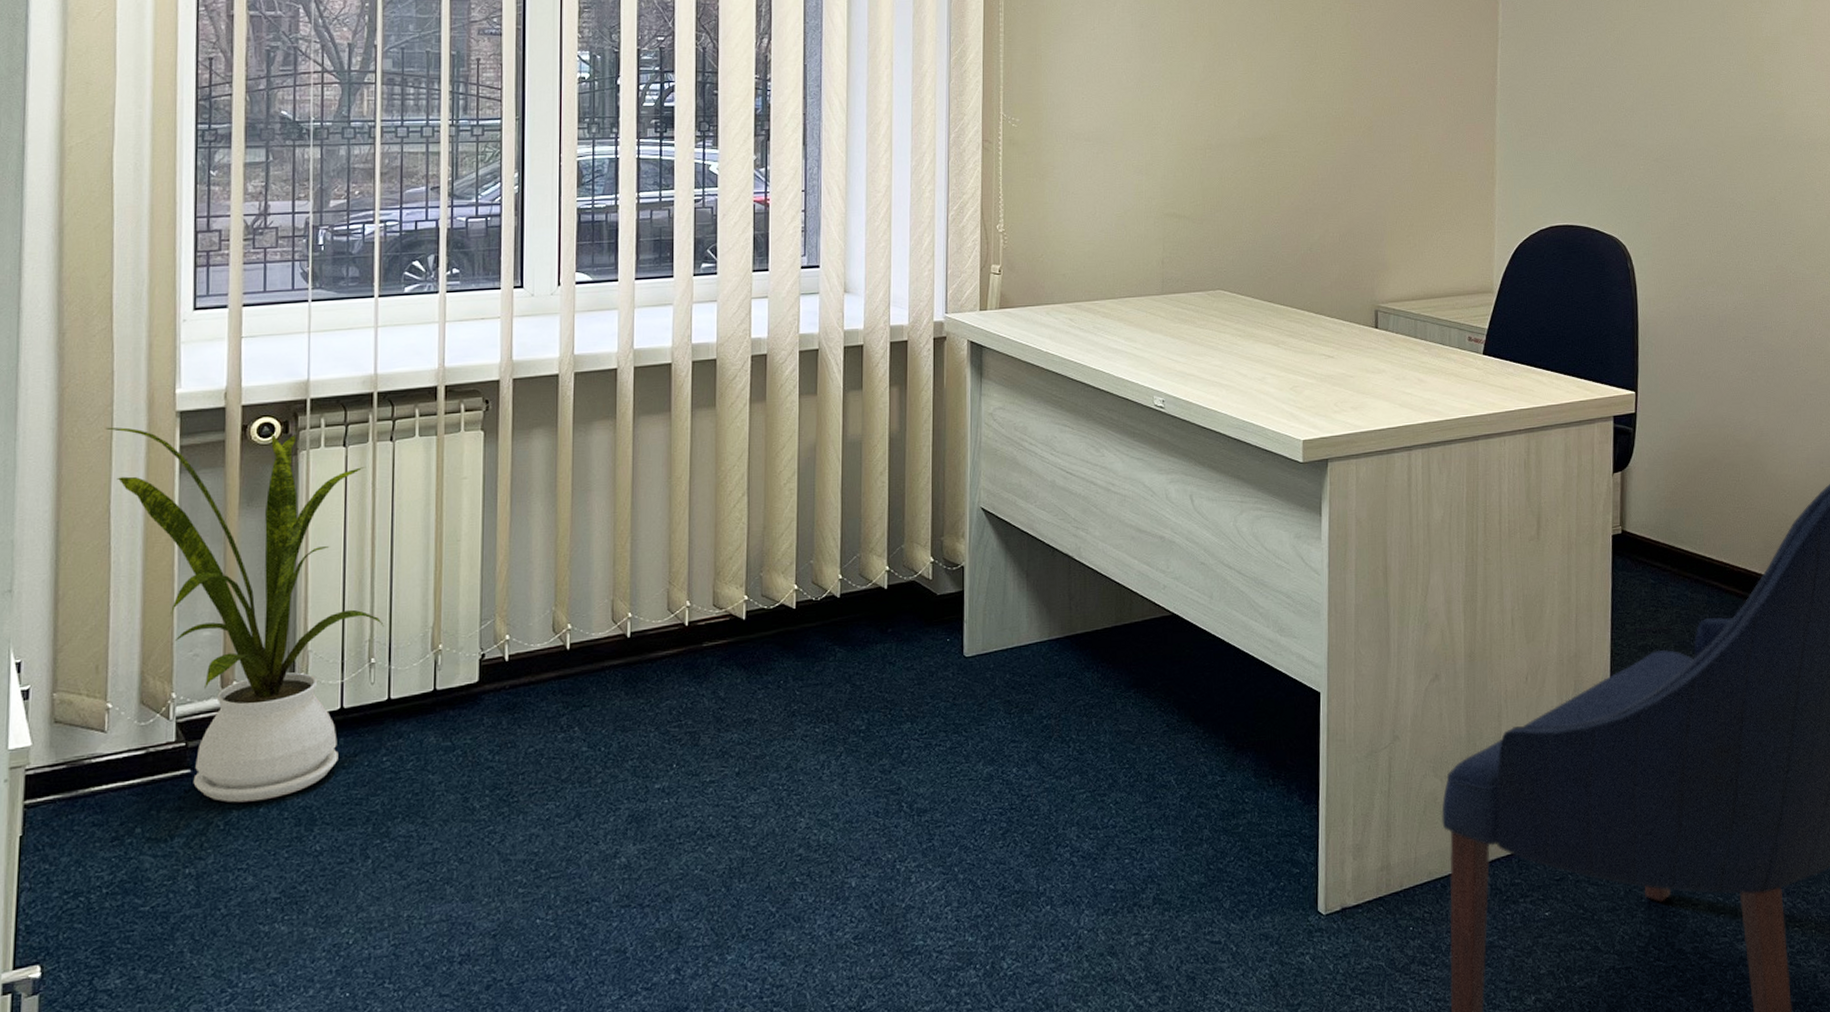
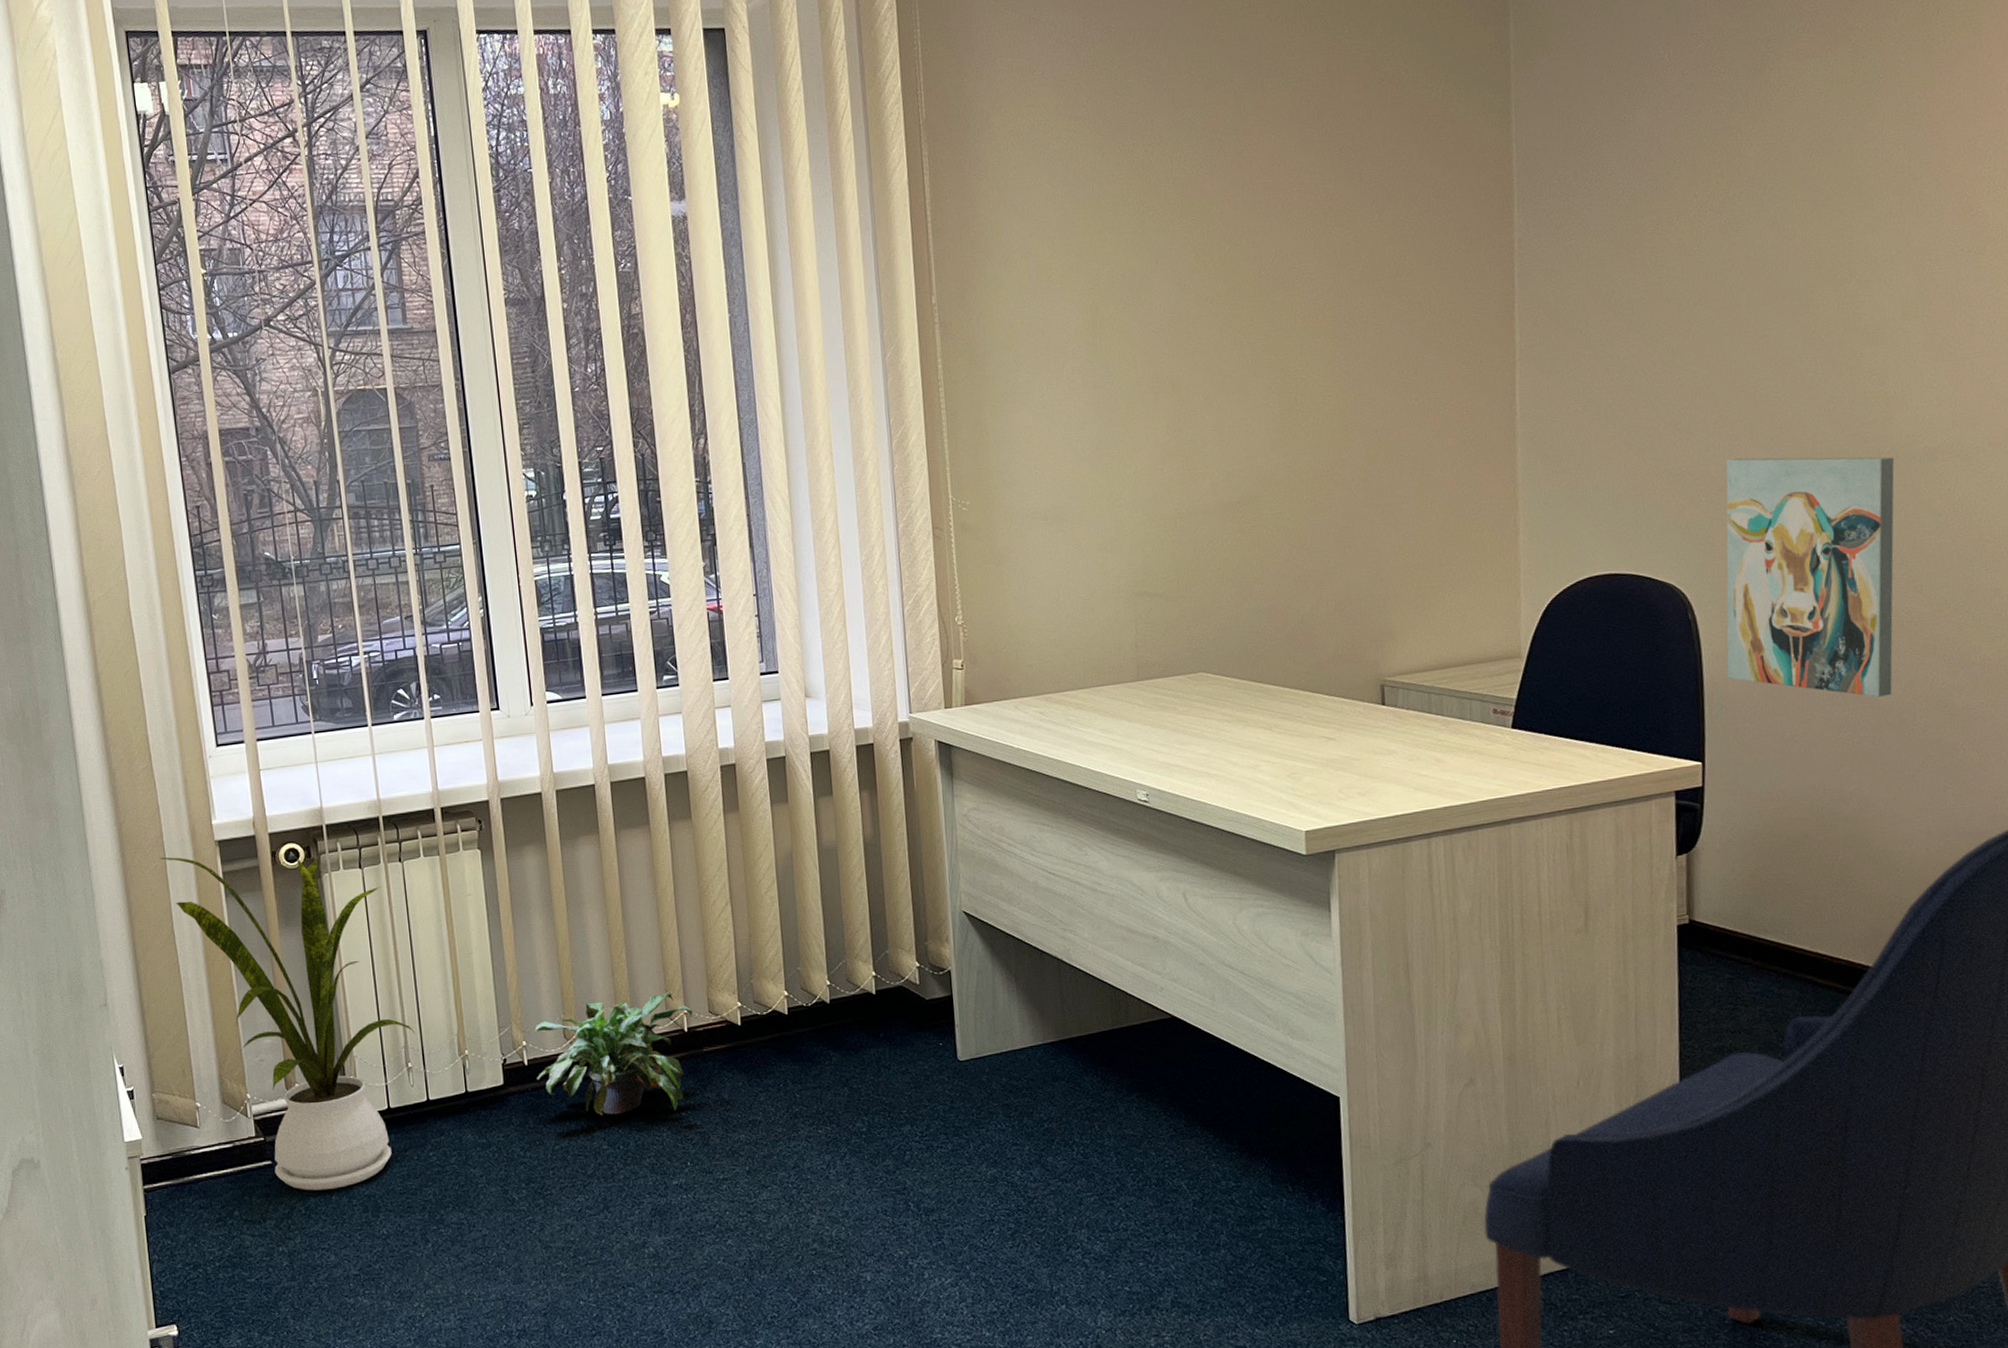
potted plant: none [517,584,696,715] -> present [535,992,693,1116]
wall art: none [1656,136,1786,343] -> present [1726,456,1895,697]

